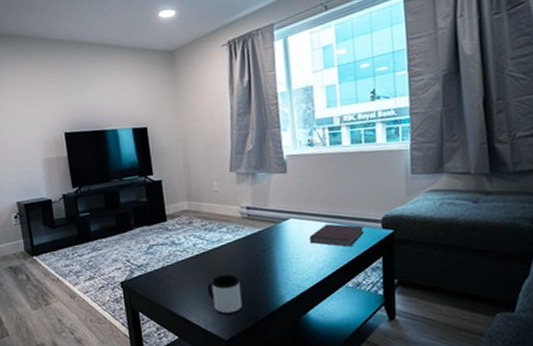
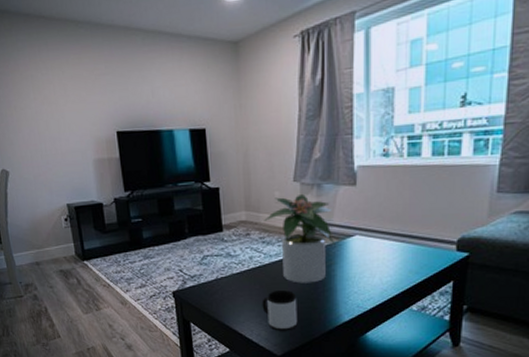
potted plant: none [205,182,272,267] -> present [264,193,336,283]
notebook: present [308,223,364,247] -> none [374,243,436,269]

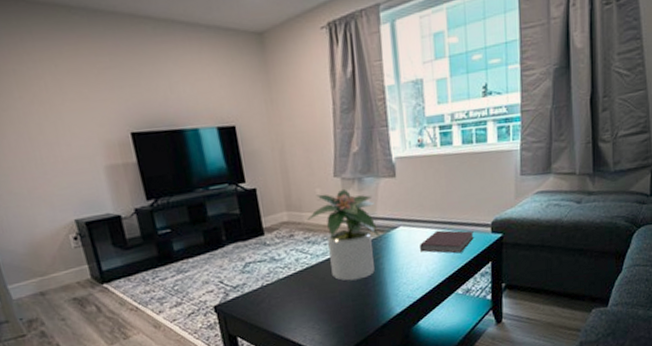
mug: present [262,291,298,331] -> none [312,289,351,333]
notebook: none [374,243,436,269] -> present [419,230,474,254]

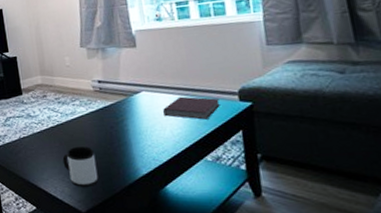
potted plant: present [307,188,381,281] -> none [57,57,125,139]
mug: none [312,289,351,333] -> present [62,147,98,187]

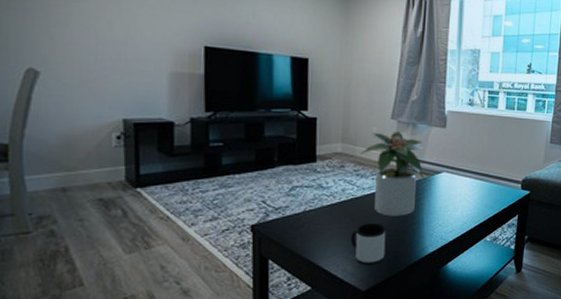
potted plant: none [57,57,125,139] -> present [360,130,425,217]
notebook: present [162,96,220,120] -> none [457,180,506,204]

